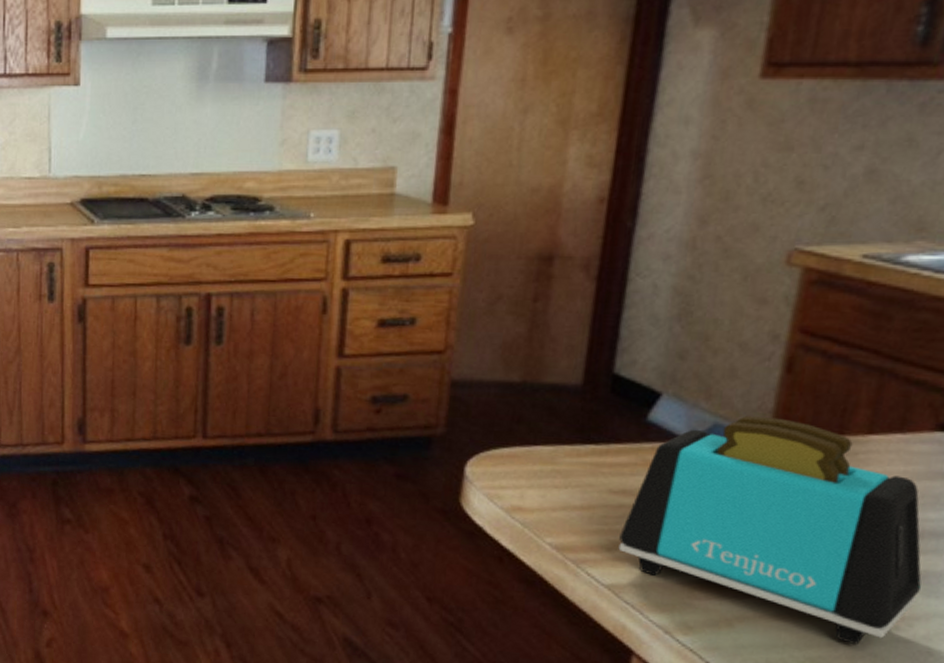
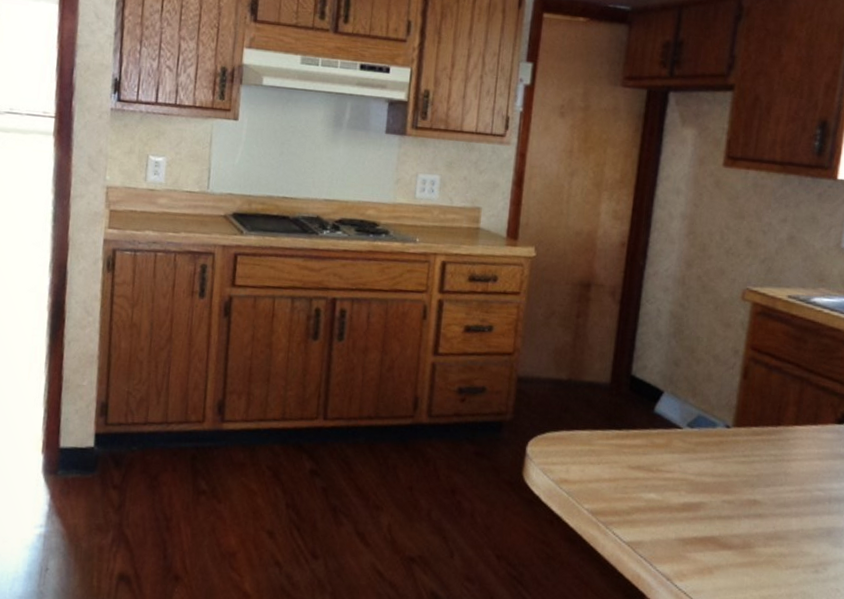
toaster: present [618,415,922,646] -> none [635,409,831,586]

